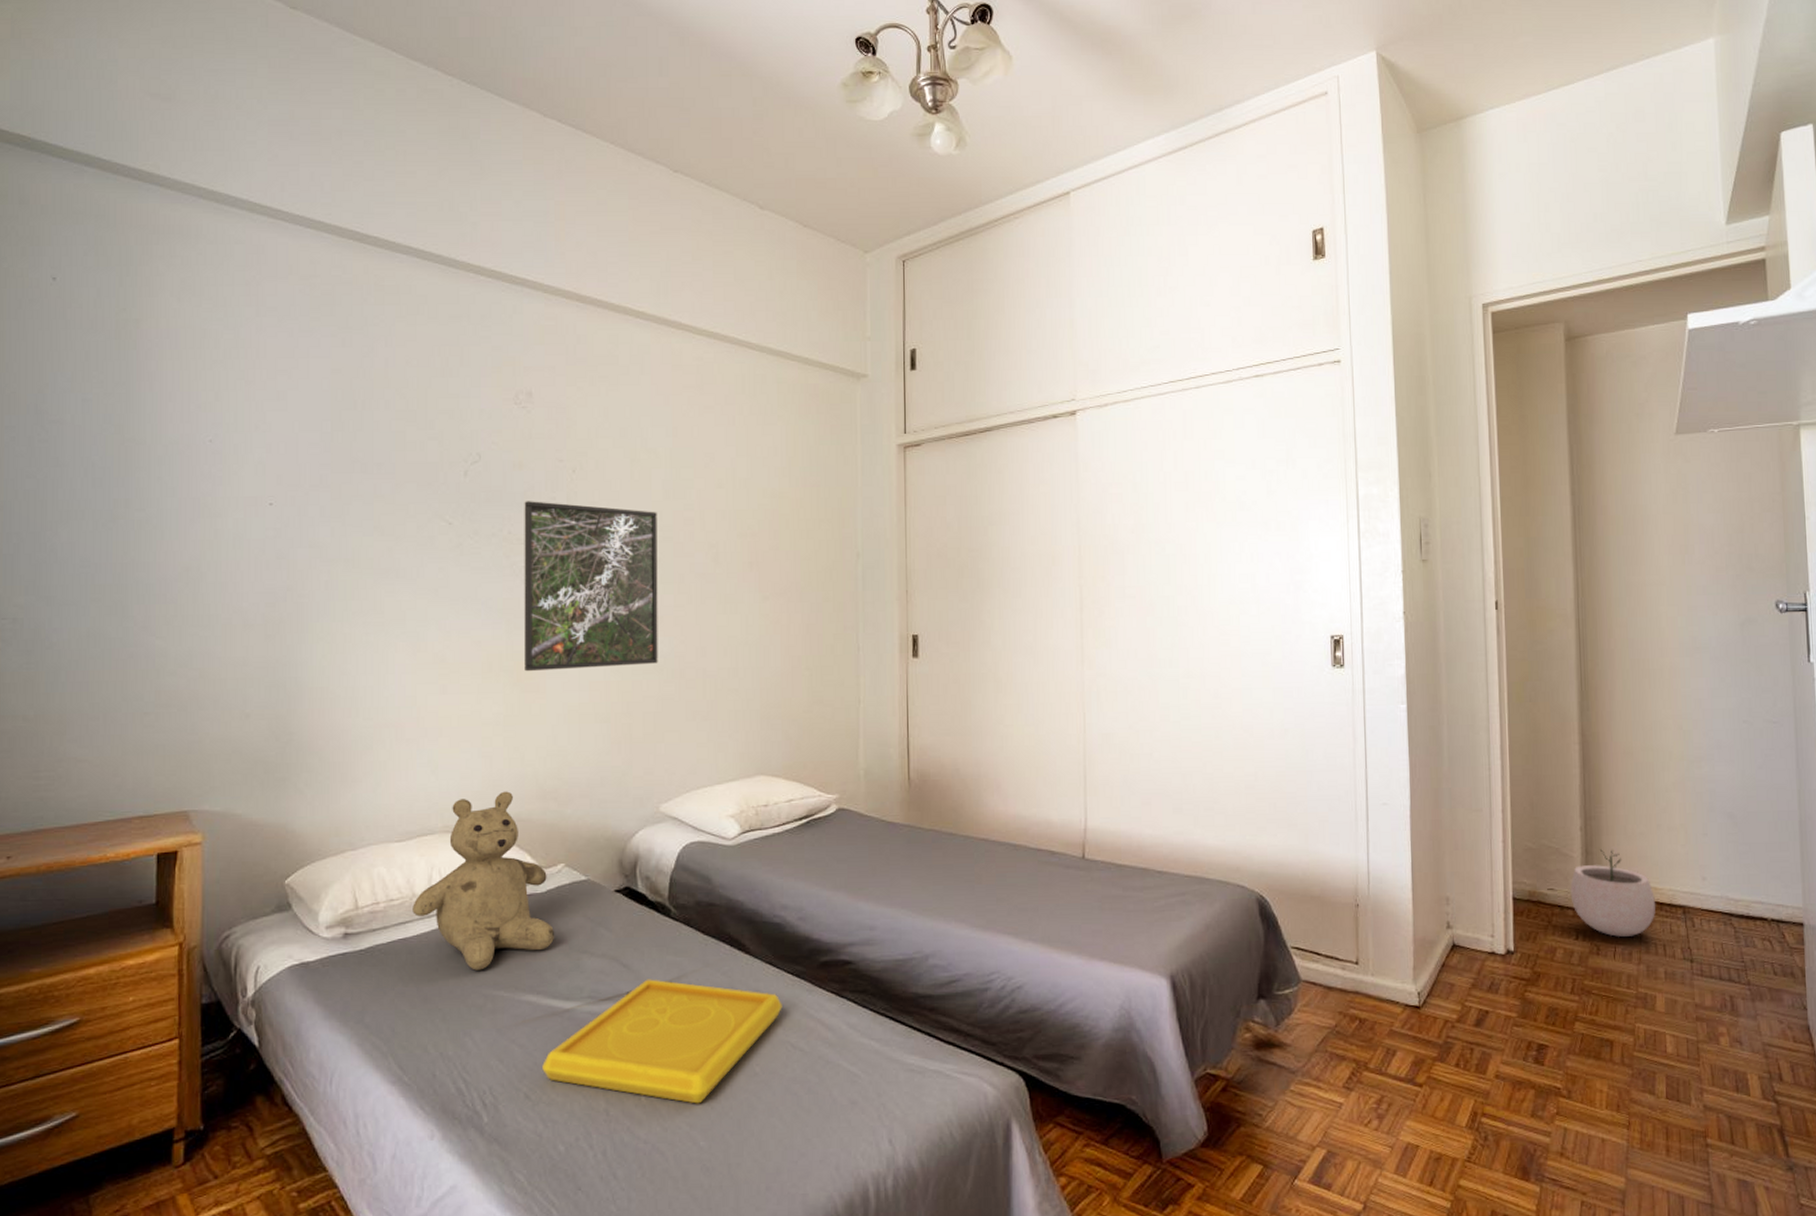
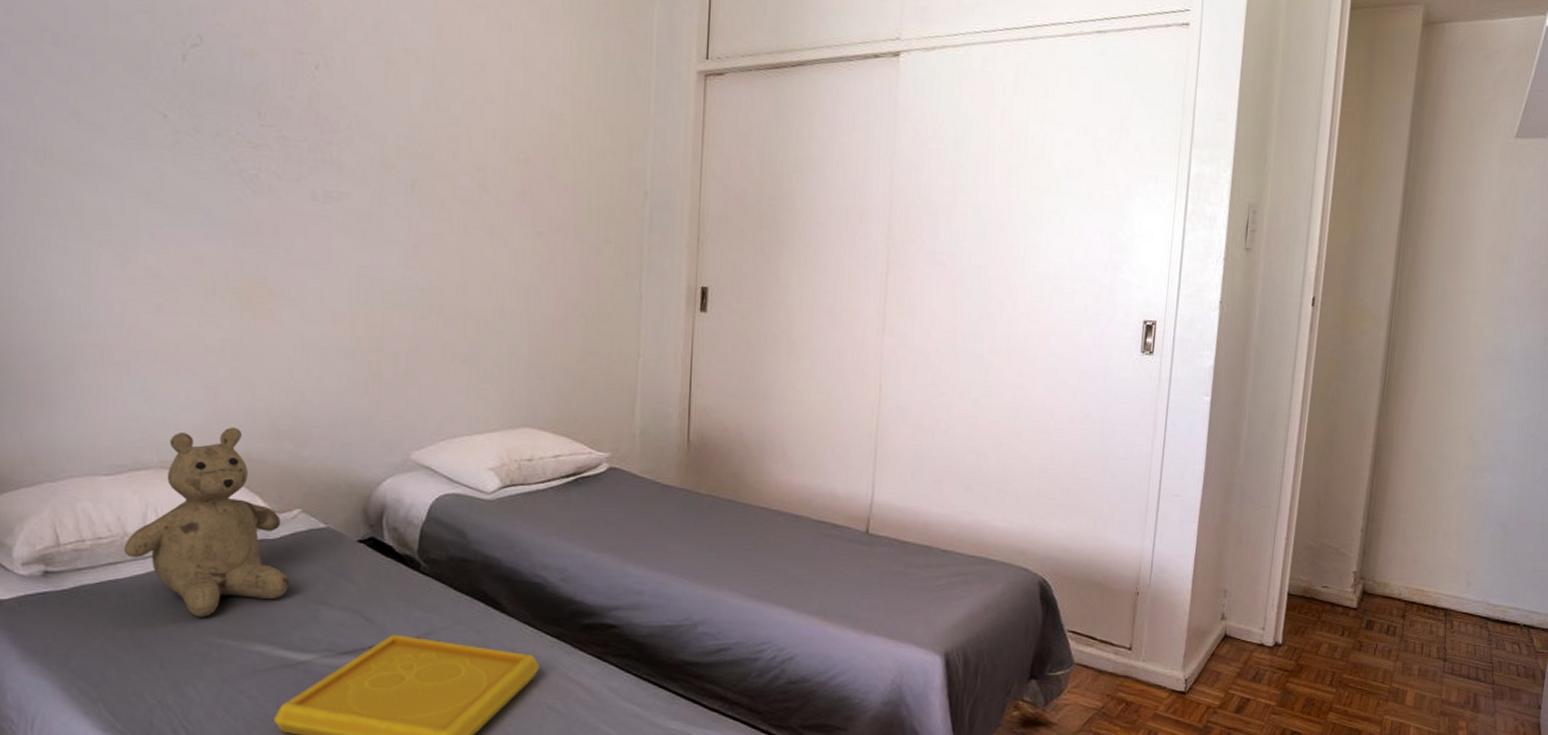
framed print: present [524,501,658,672] -> none [256,97,416,298]
plant pot: present [1570,849,1656,937] -> none [1342,551,1421,635]

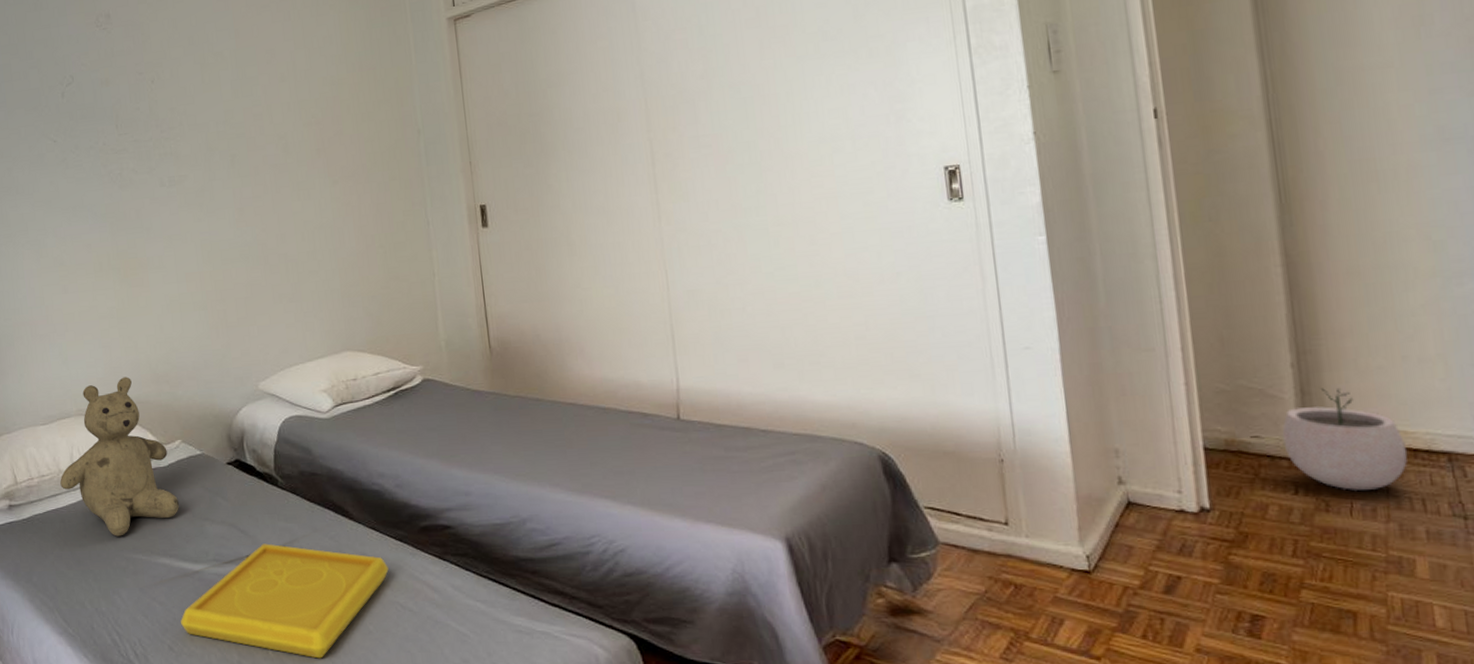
plant pot: none [1342,551,1421,635] -> present [1282,388,1408,490]

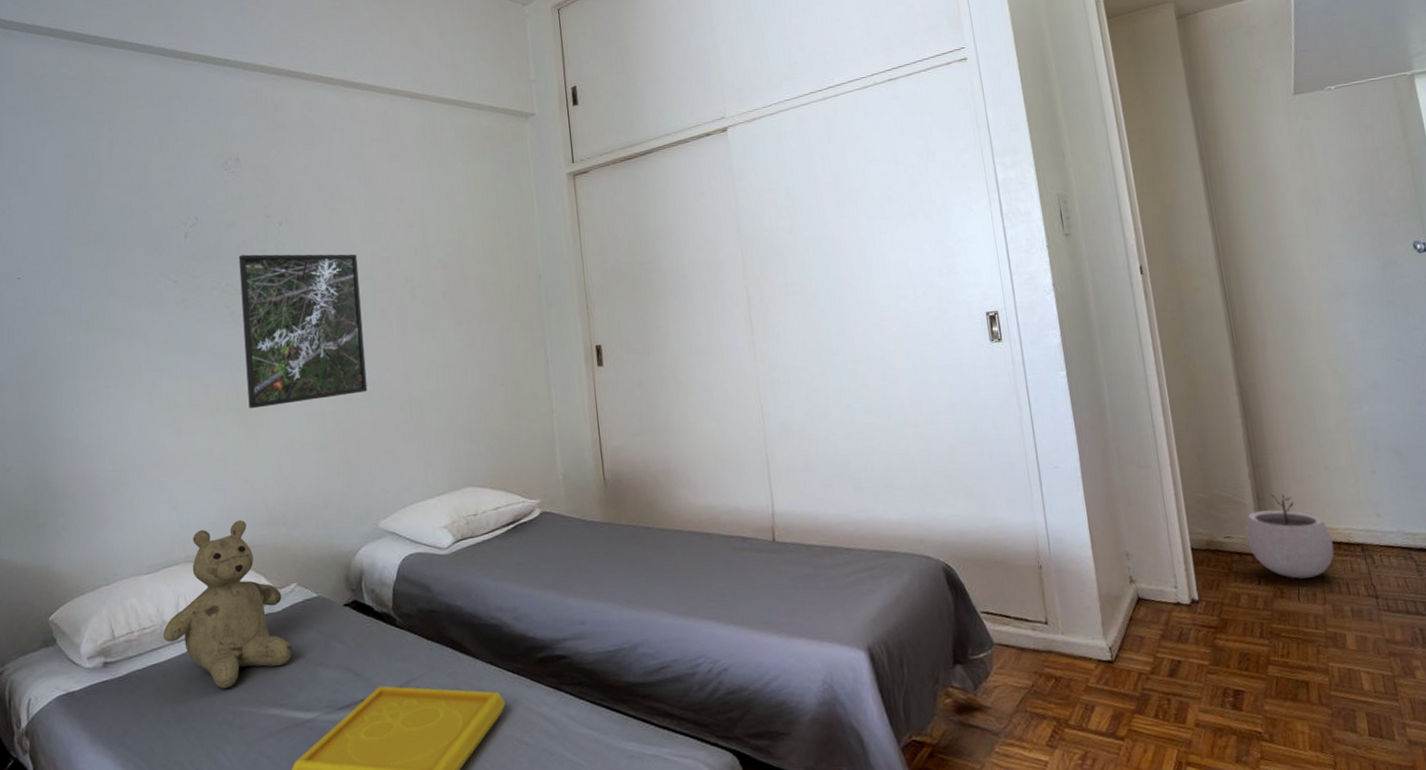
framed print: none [113,110,244,268] -> present [238,254,368,409]

